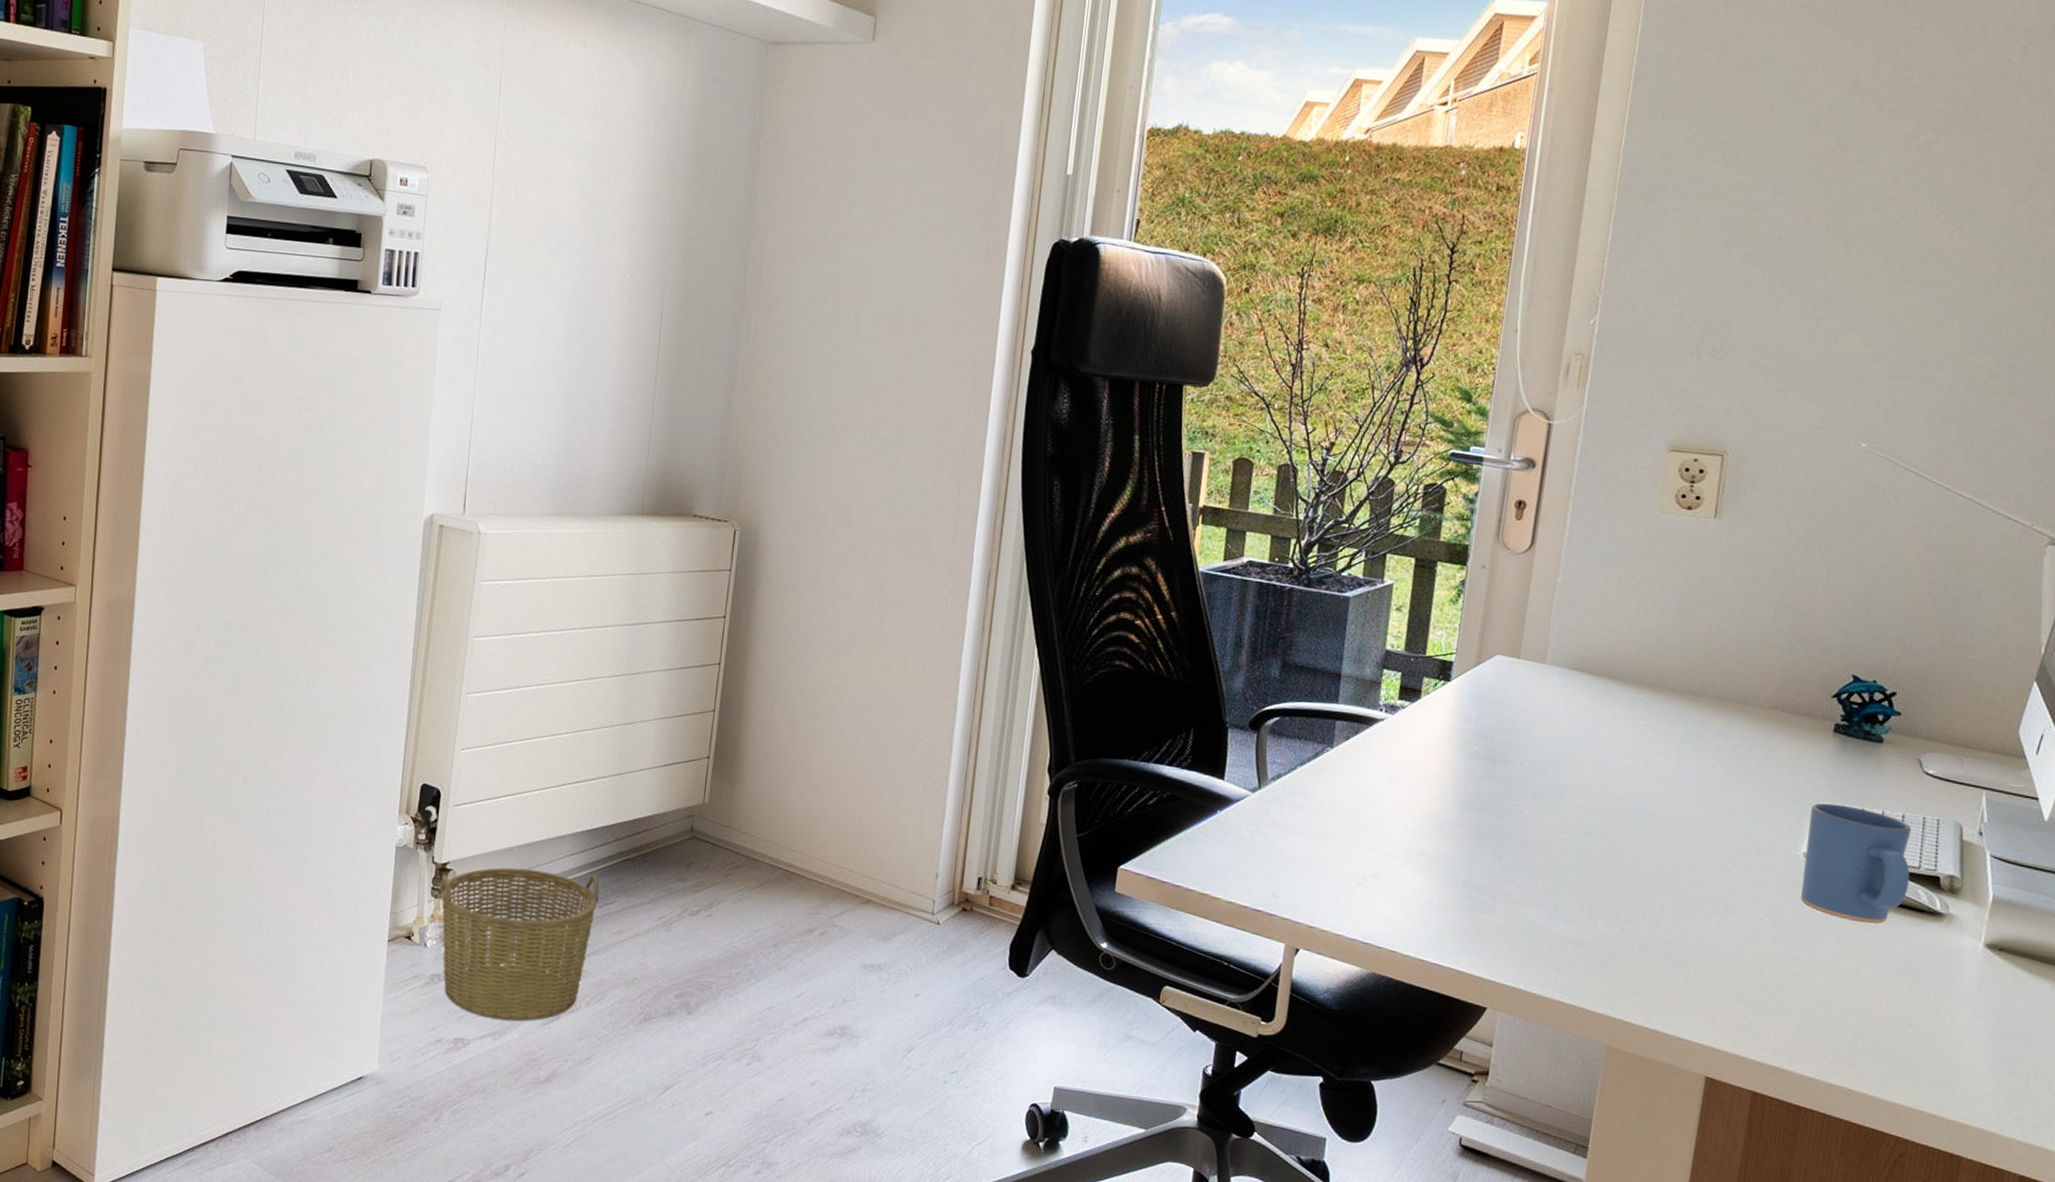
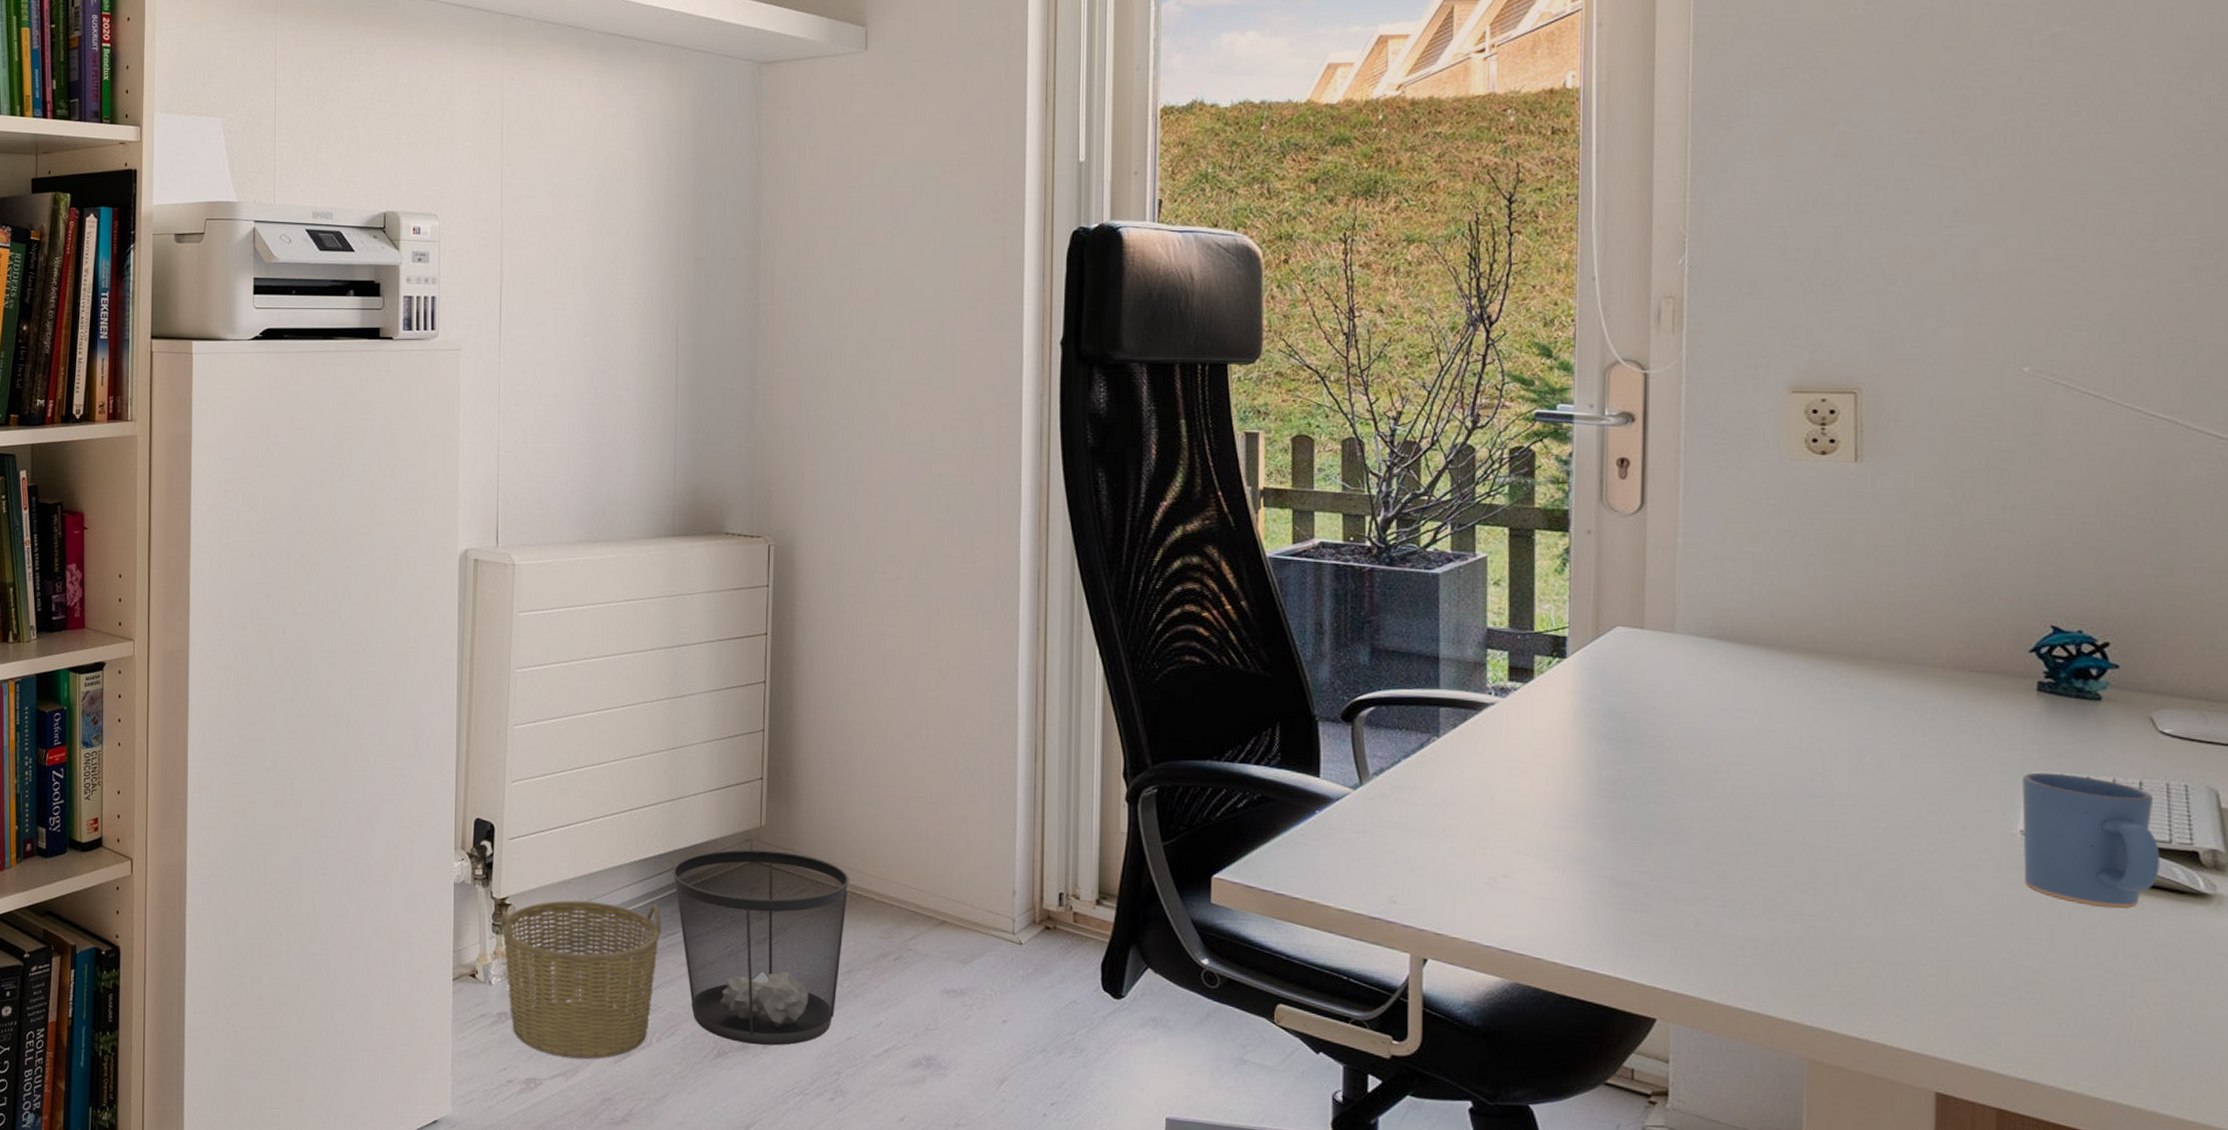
waste bin: none [613,825,784,1013] -> present [672,849,849,1046]

